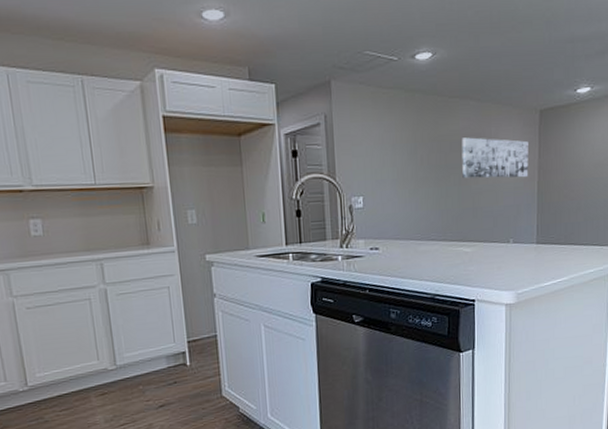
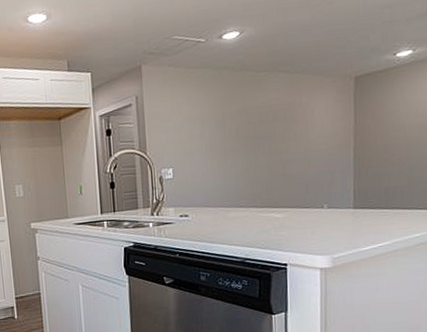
wall art: present [461,137,529,179] -> none [271,107,343,148]

